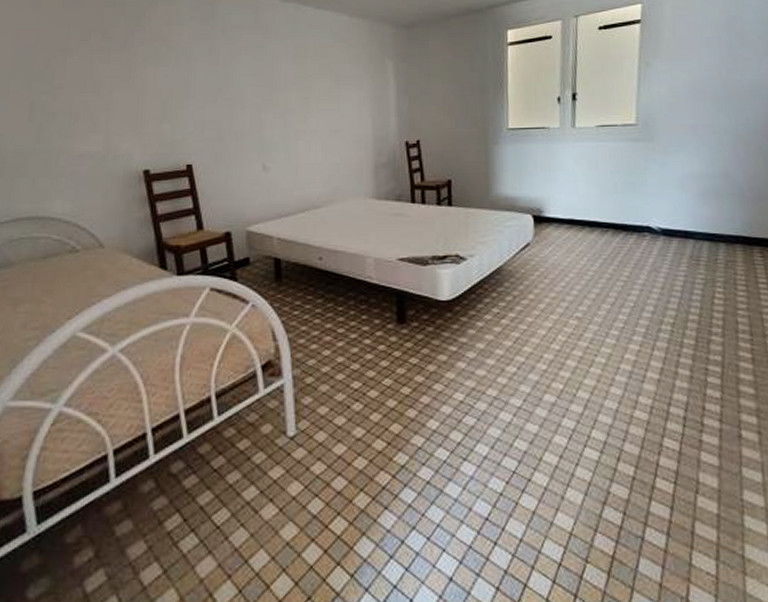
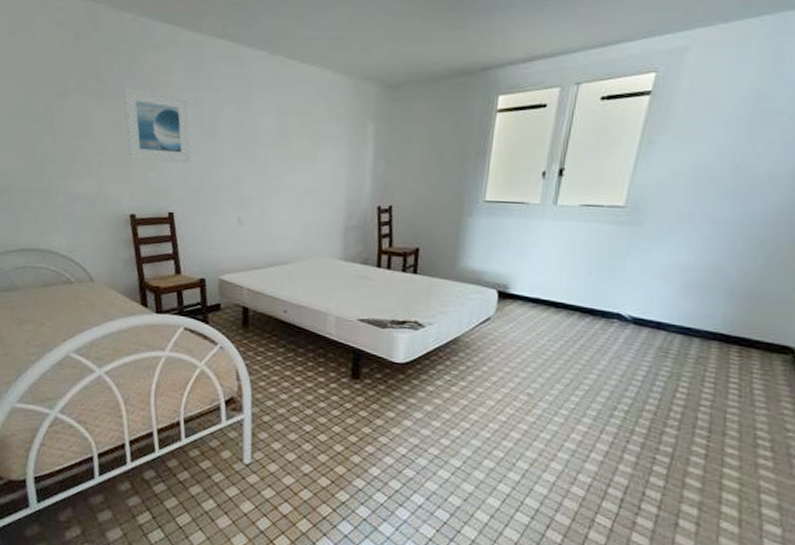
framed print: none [131,41,209,113] -> present [122,88,191,163]

